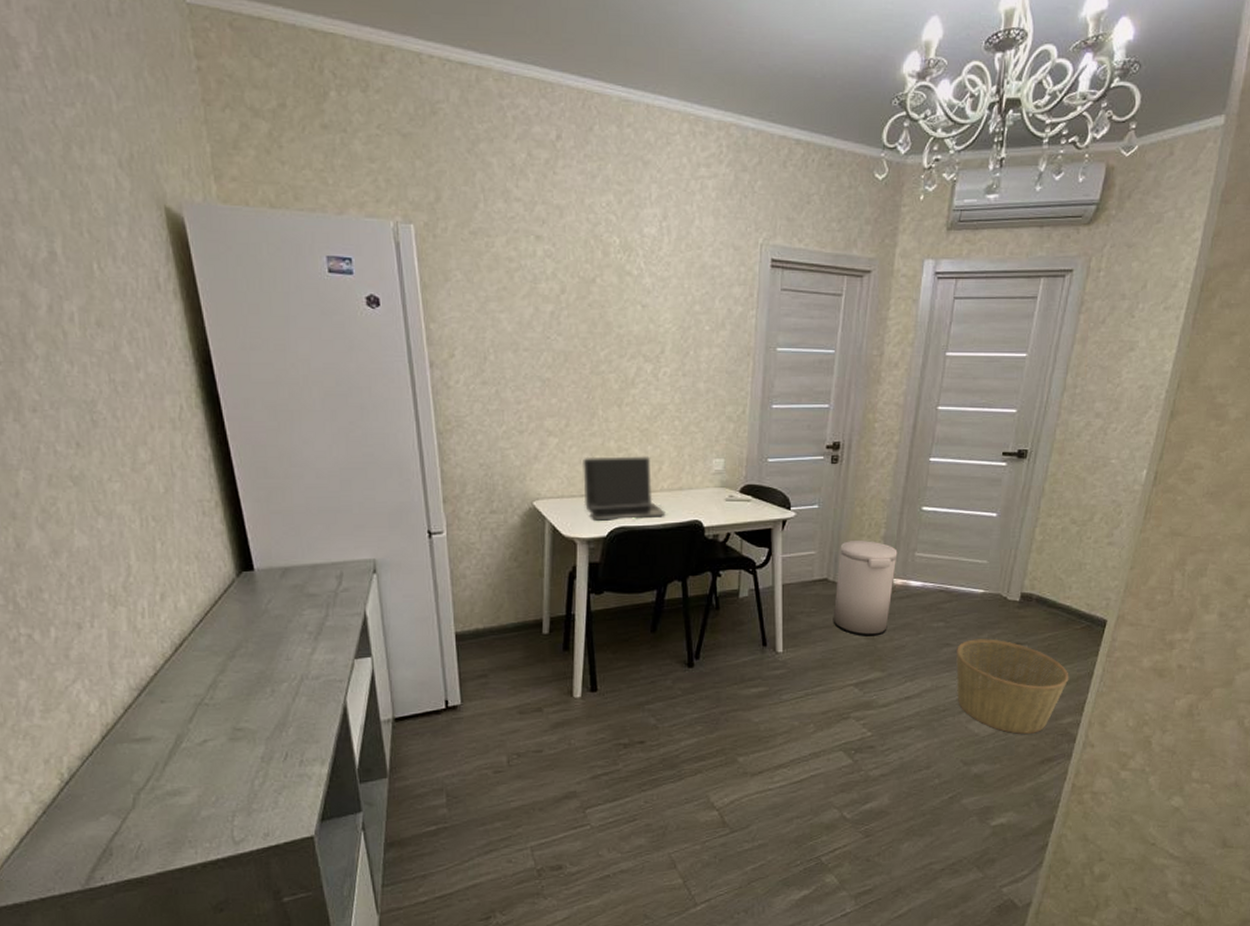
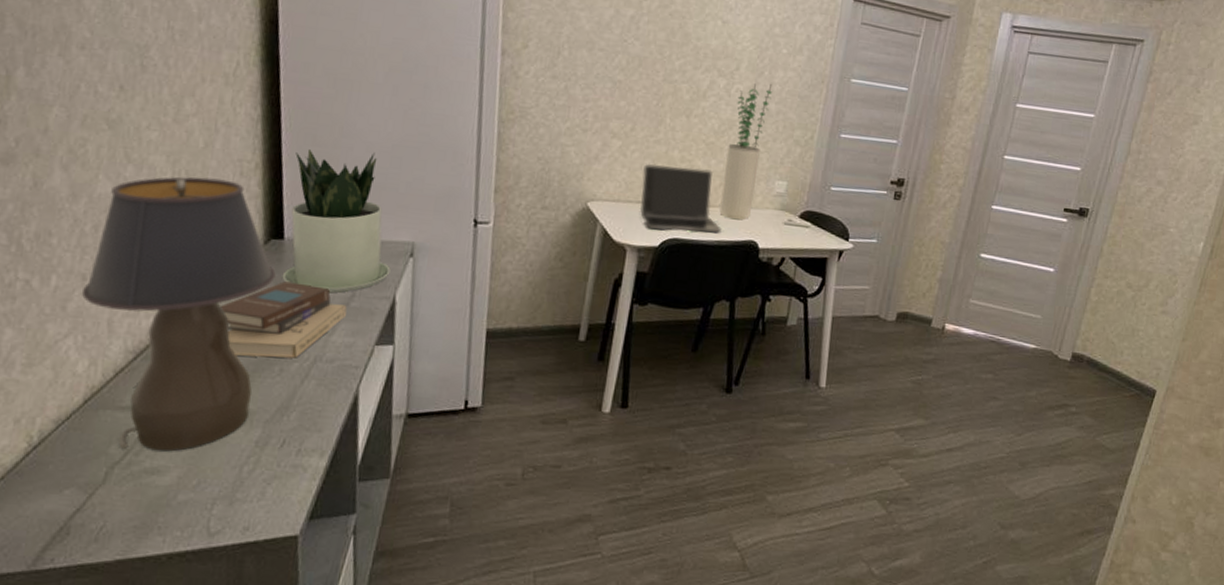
table lamp: none [79,521,252,776] -> present [81,176,276,452]
books: none [206,609,323,683] -> present [219,281,347,359]
planter: none [251,478,357,616] -> present [282,149,391,293]
vase: none [661,362,699,502] -> present [719,83,773,221]
pedal bin: present [833,541,898,636] -> none [880,279,952,381]
basket: present [956,639,1069,734] -> none [1000,395,1115,502]

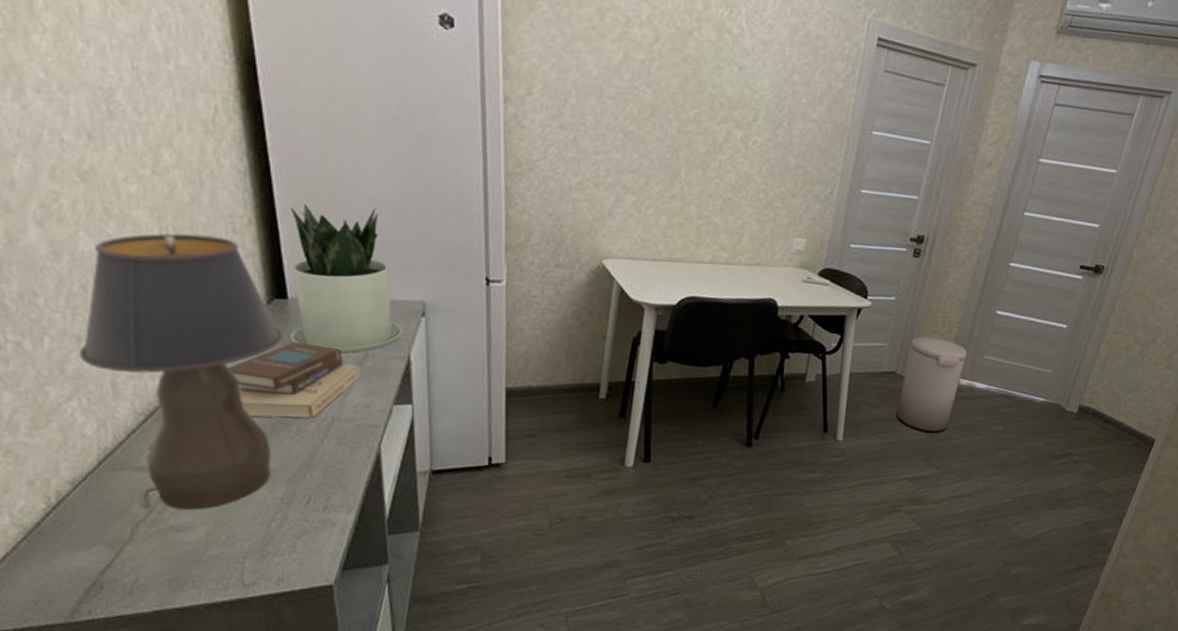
laptop: present [639,163,722,234] -> none [656,219,740,292]
vase: present [719,83,773,221] -> none [738,135,792,278]
pedal bin: none [880,279,952,381] -> present [895,336,967,434]

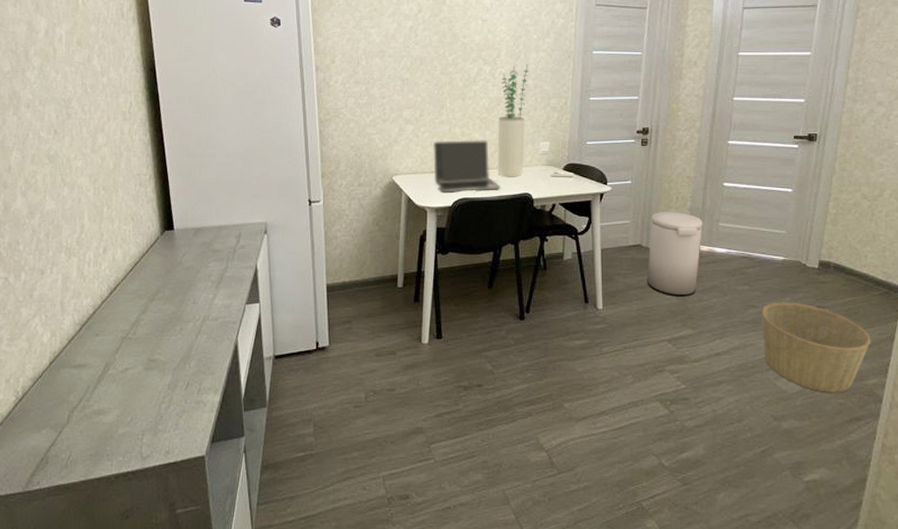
table lamp: present [78,233,283,510] -> none [41,190,171,397]
books: present [227,342,361,418] -> none [134,262,223,321]
planter: present [290,204,403,354] -> none [175,157,252,267]
laptop: none [656,219,740,292] -> present [433,140,501,193]
vase: none [738,135,792,278] -> present [497,64,529,178]
basket: none [1006,445,1113,541] -> present [761,302,871,393]

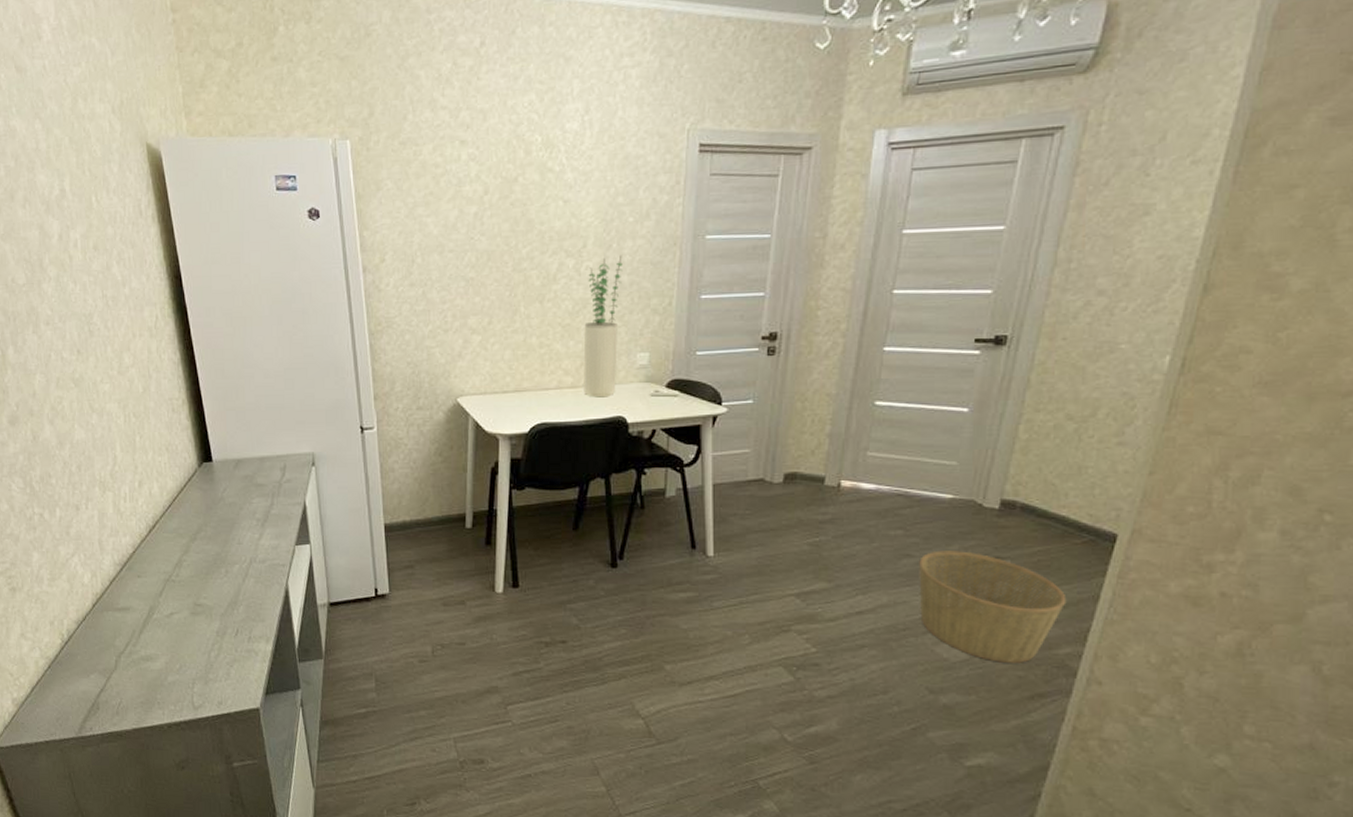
laptop: present [433,140,501,193] -> none [505,352,588,417]
pedal bin: present [646,212,703,297] -> none [770,438,846,543]

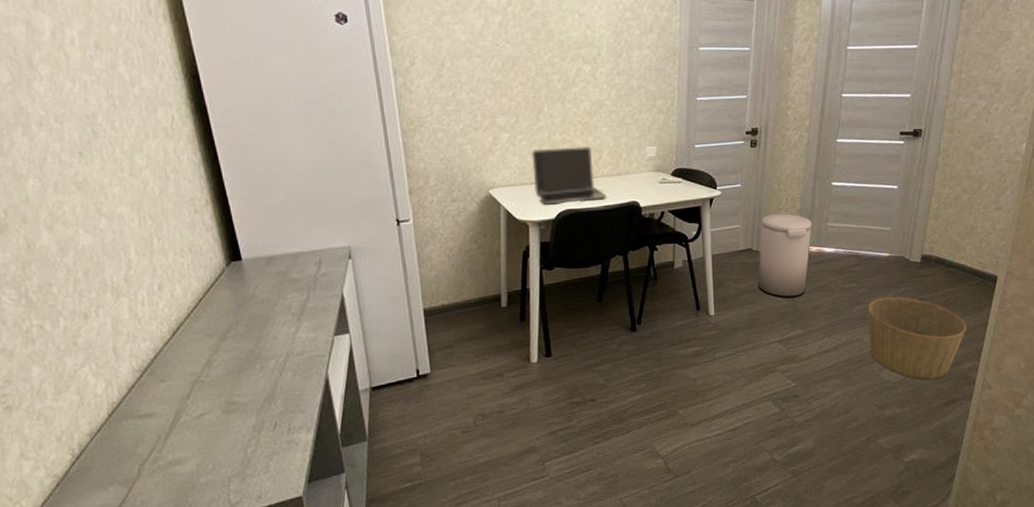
laptop: none [505,352,588,417] -> present [532,146,607,205]
vase: present [583,255,623,398] -> none [601,62,632,186]
pedal bin: none [770,438,846,543] -> present [757,214,812,299]

